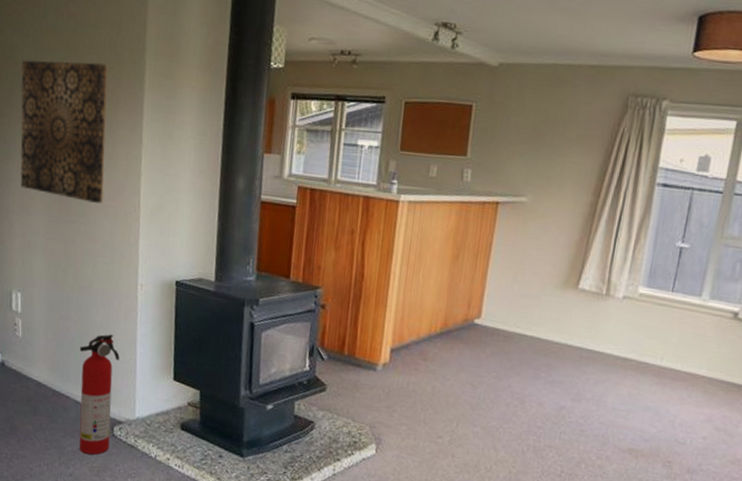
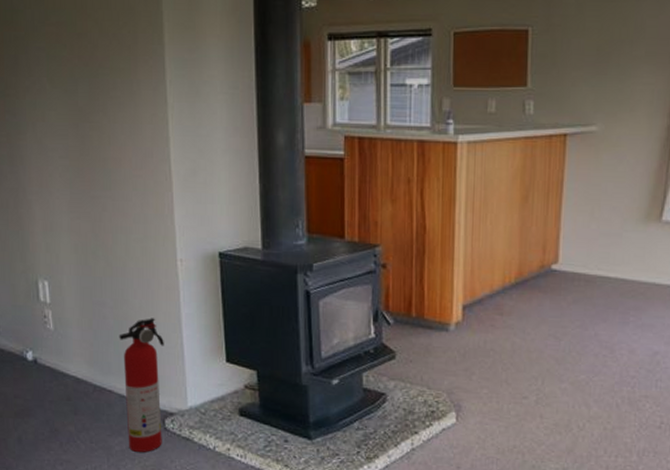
wall art: present [20,60,108,204] -> none [25,19,131,175]

